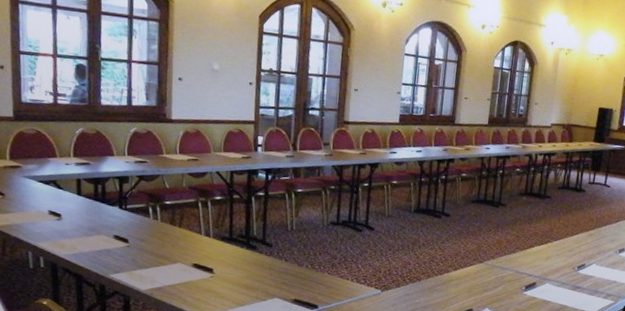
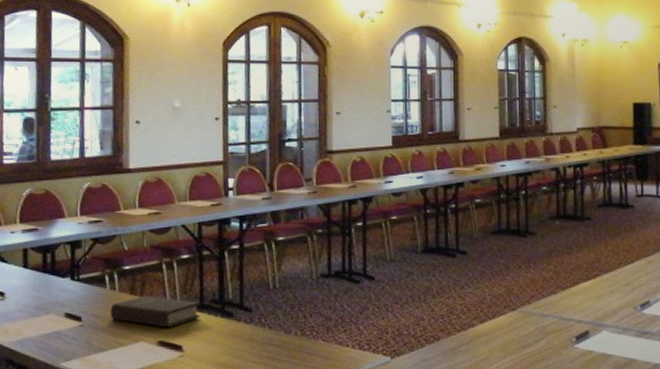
book: none [152,226,229,254] -> present [110,295,201,328]

